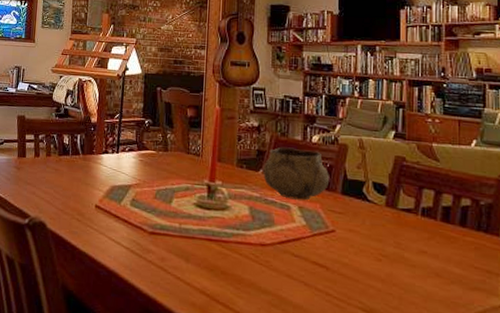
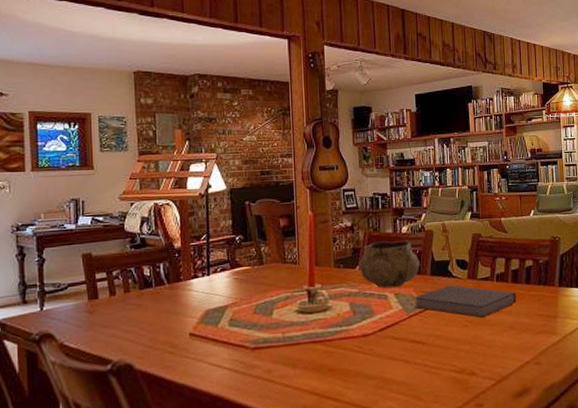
notebook: none [319,209,446,256] -> present [413,285,517,318]

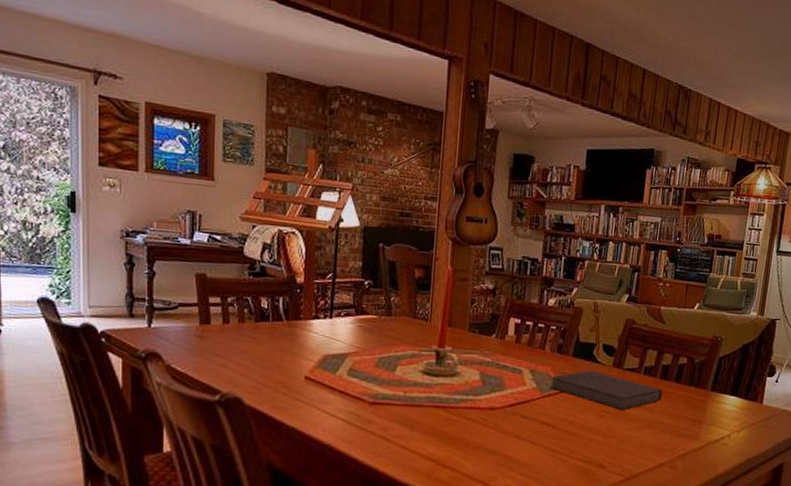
decorative bowl: present [360,240,419,289] -> none [496,310,562,364]

